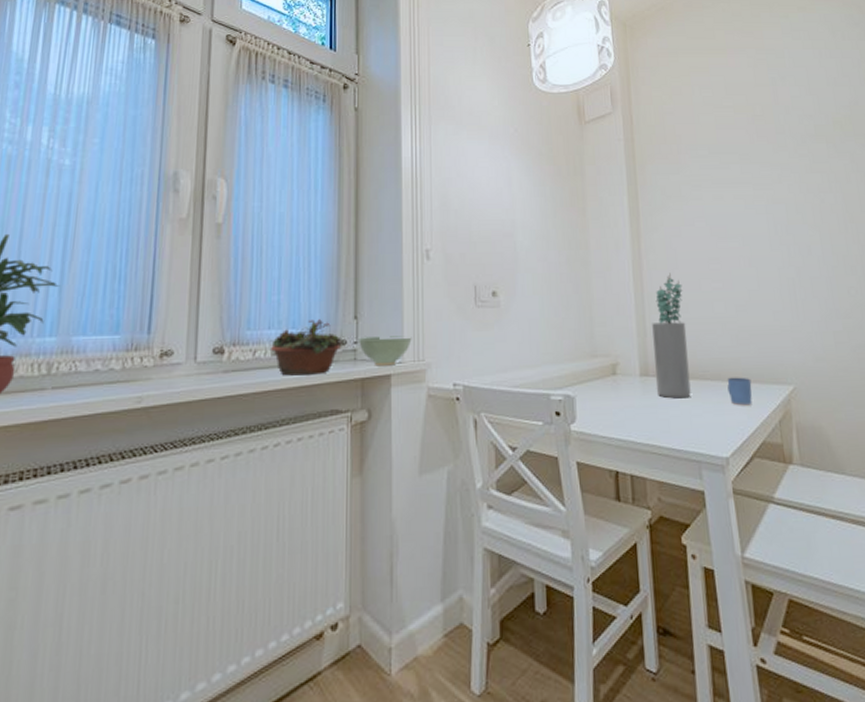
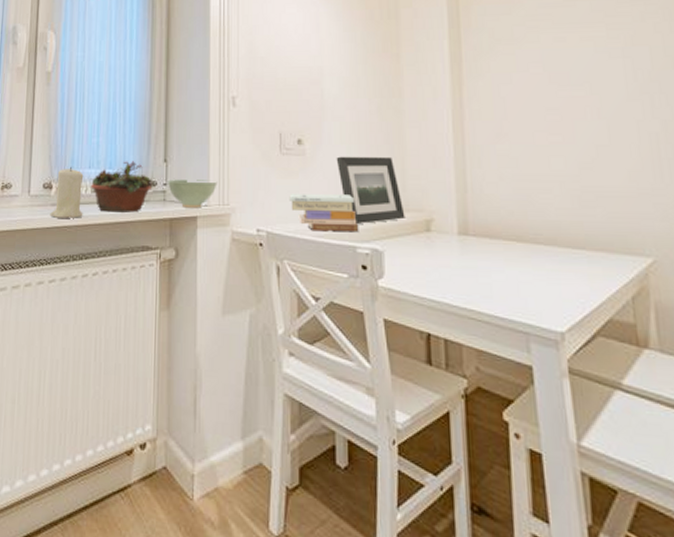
candle: none [221,327,262,386] -> present [50,166,84,218]
books: none [485,344,552,382] -> present [289,194,359,233]
picture frame: none [529,305,594,373] -> present [336,156,405,225]
vase: present [651,272,691,399] -> none [473,124,519,263]
mug: present [727,377,753,406] -> none [564,243,597,277]

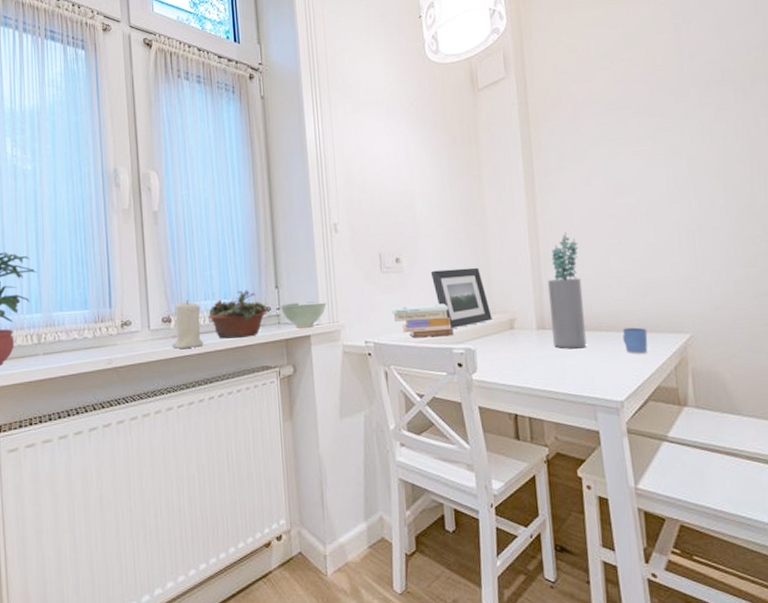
vase: none [473,124,519,263] -> present [547,231,587,349]
mug: none [564,243,597,277] -> present [622,327,648,354]

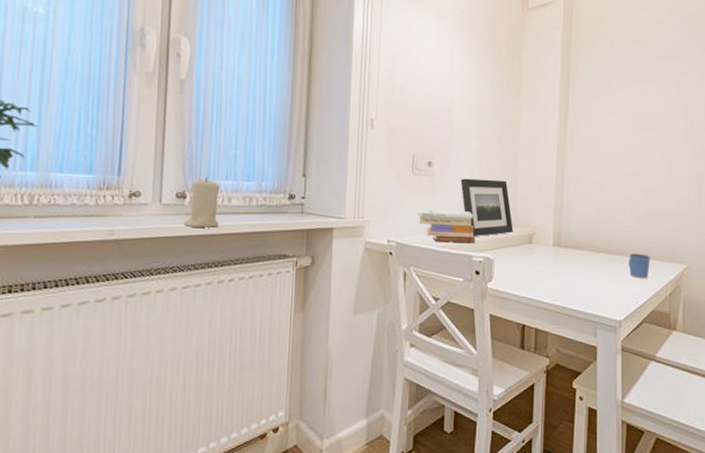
succulent planter: present [207,290,267,339] -> none [226,174,291,223]
bowl: present [281,301,327,329] -> none [306,193,354,220]
vase: present [547,231,587,349] -> none [566,157,600,268]

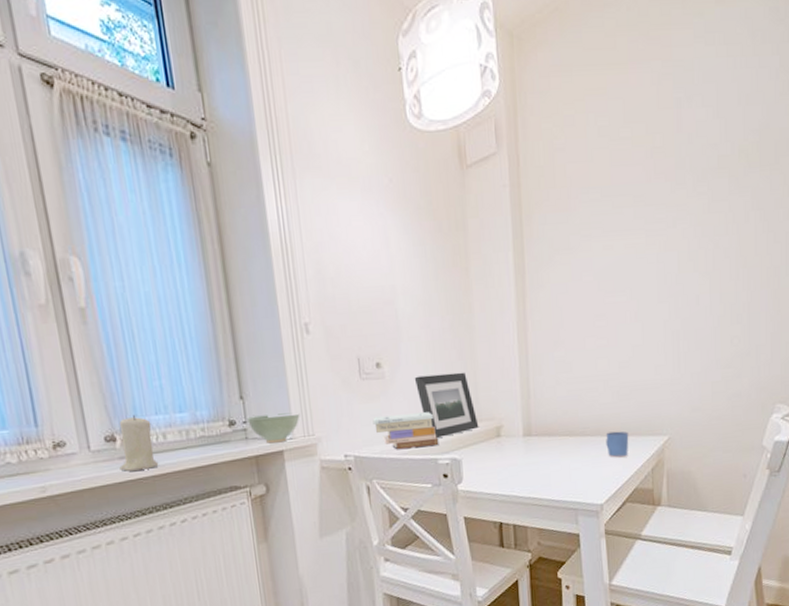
bowl: none [306,193,354,220] -> present [247,412,300,444]

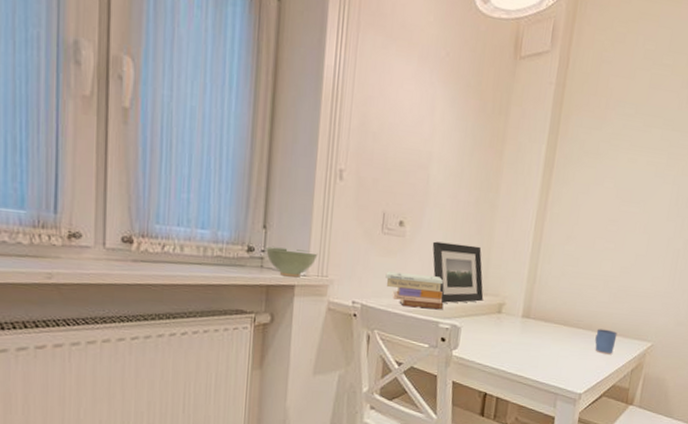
candle: present [119,414,159,471] -> none [131,221,171,277]

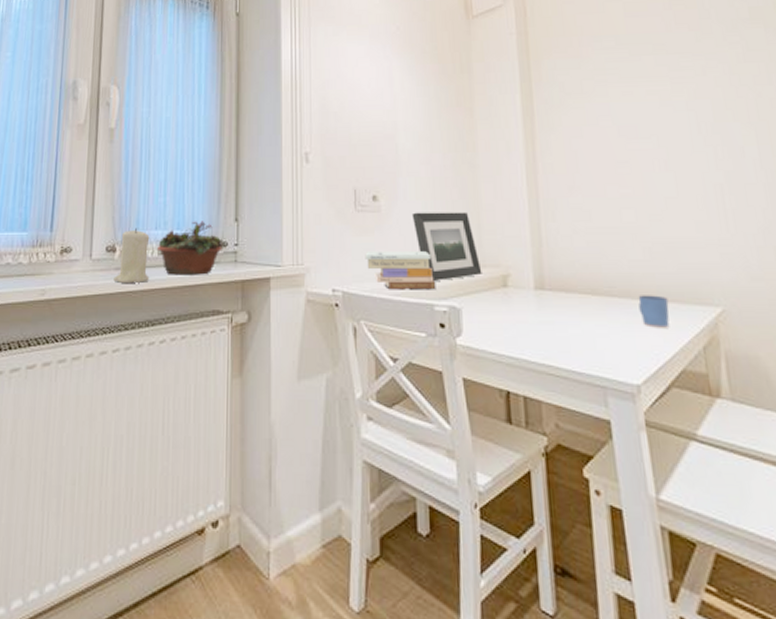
candle: none [131,221,171,277] -> present [113,227,150,283]
succulent planter: none [178,222,250,276] -> present [156,221,224,275]
bowl: present [266,246,318,278] -> none [239,239,291,269]

